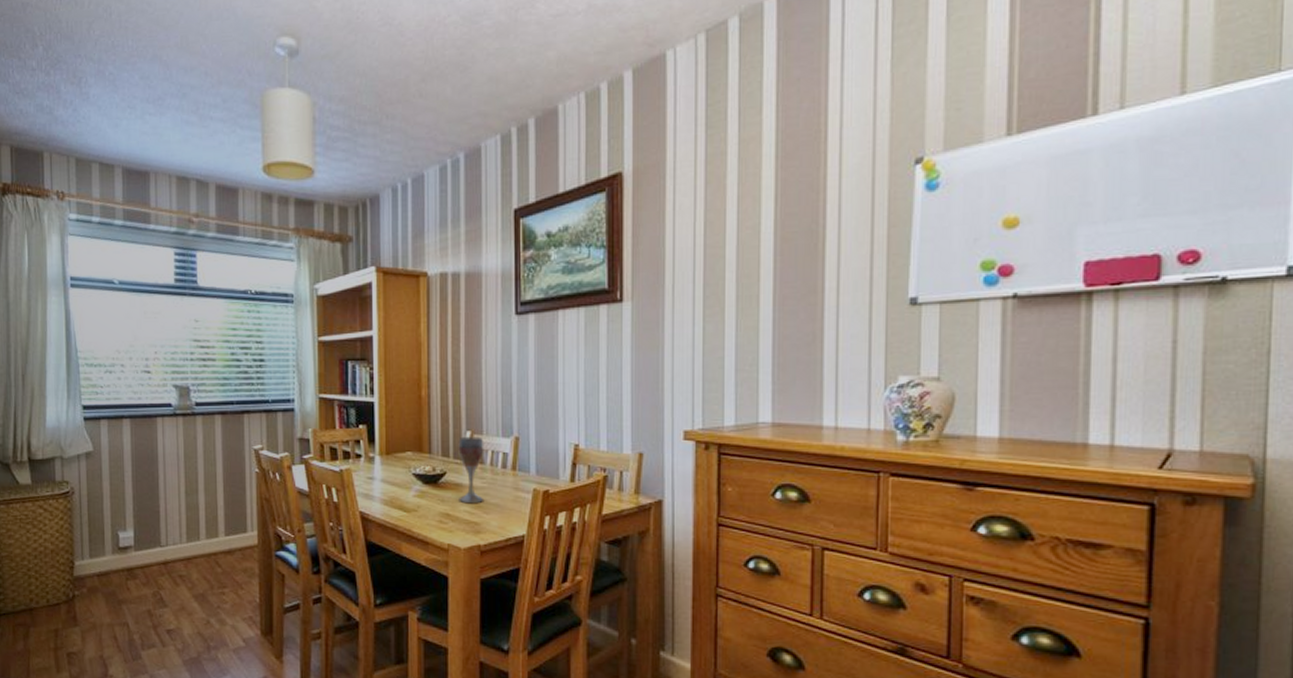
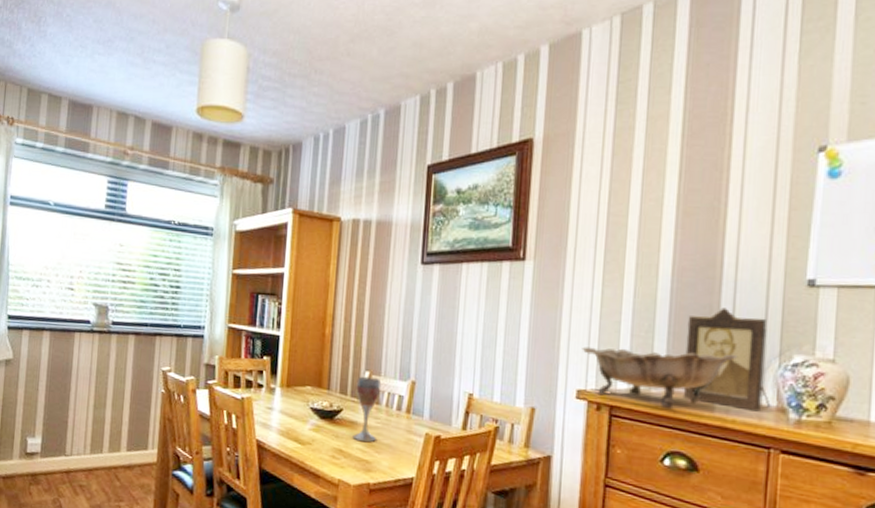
decorative bowl: none [686,381,842,442] -> present [582,346,737,410]
photo frame: none [790,334,879,437] -> present [683,307,771,412]

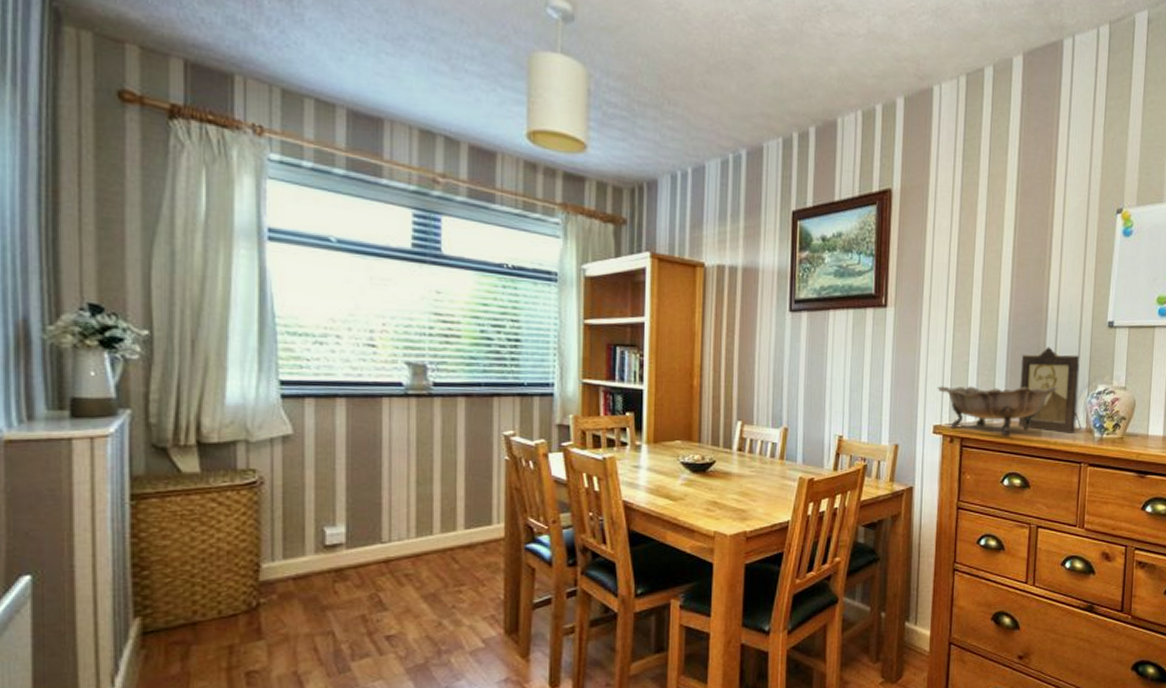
cup: present [352,376,382,442] -> none [727,426,754,491]

